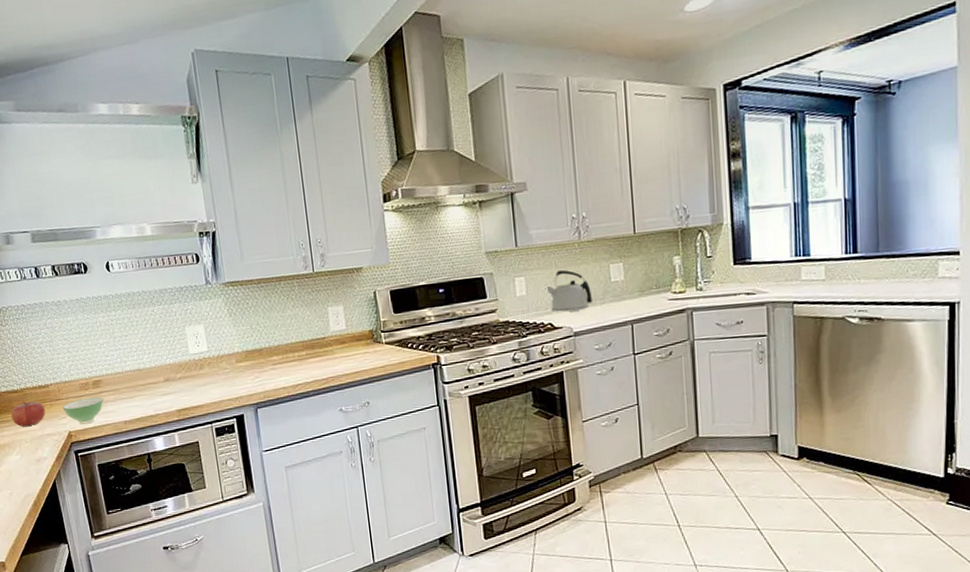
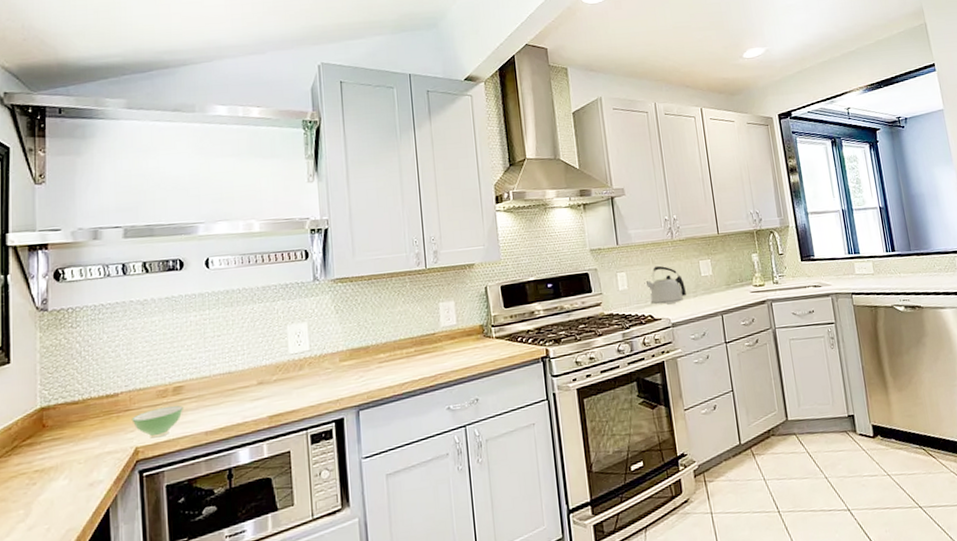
fruit: present [10,401,46,426] -> none [65,413,111,444]

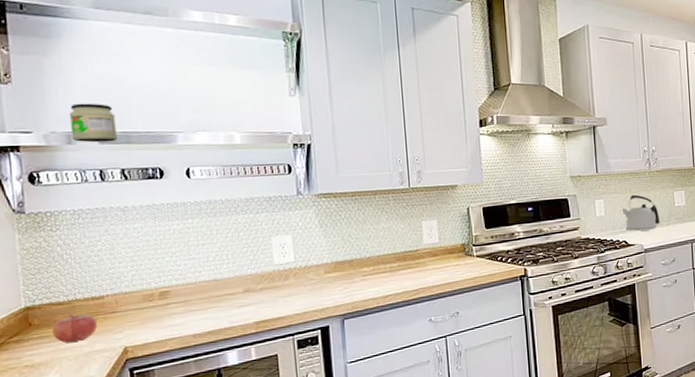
fruit: none [65,413,111,444] -> present [52,314,98,343]
jar: none [96,198,142,238] -> present [69,103,118,143]
bowl: present [131,405,183,439] -> none [119,309,171,339]

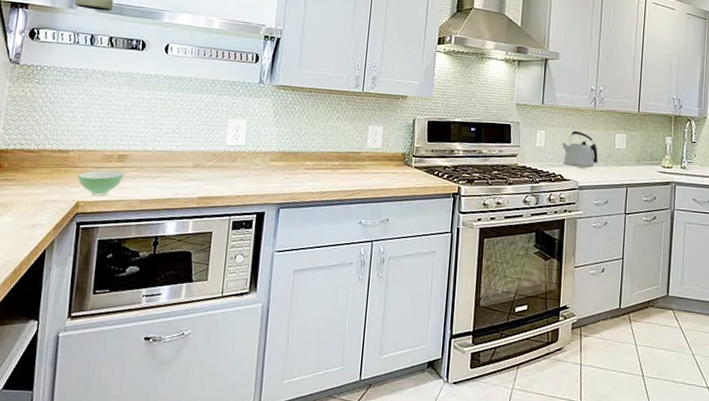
fruit: present [52,314,98,343] -> none [17,162,59,189]
bowl: none [119,309,171,339] -> present [77,170,125,197]

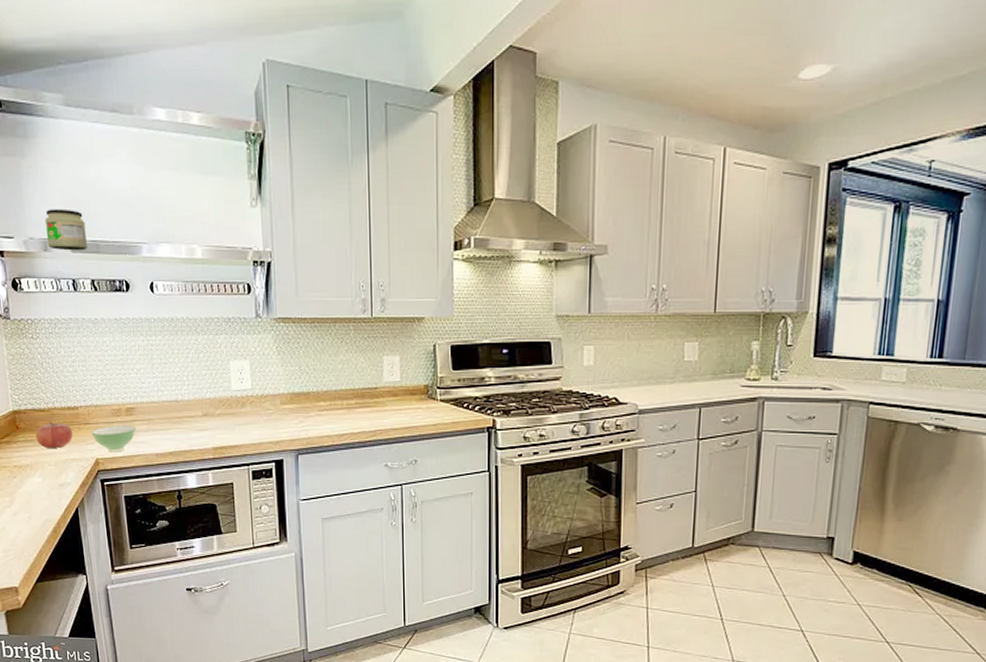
fruit: none [17,162,59,189] -> present [35,421,73,448]
kettle: present [560,130,598,169] -> none [614,342,662,388]

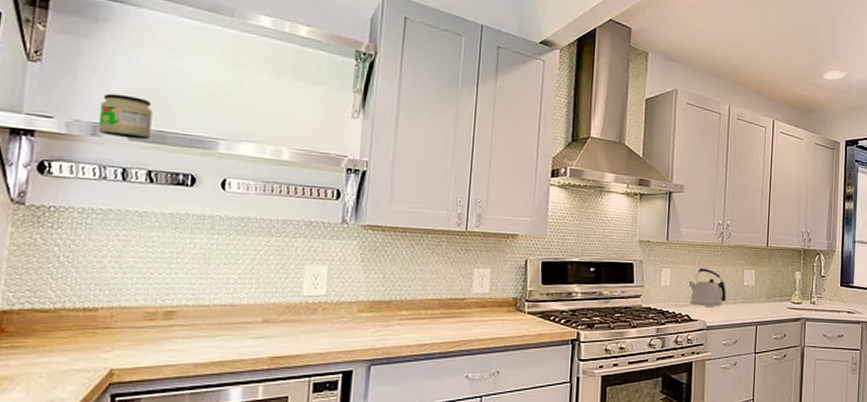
fruit: present [35,421,73,448] -> none [27,324,85,356]
bowl: present [91,425,136,452] -> none [110,330,173,362]
kettle: none [614,342,662,388] -> present [687,267,726,308]

